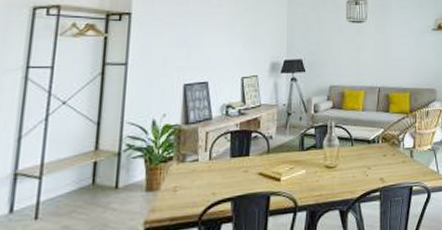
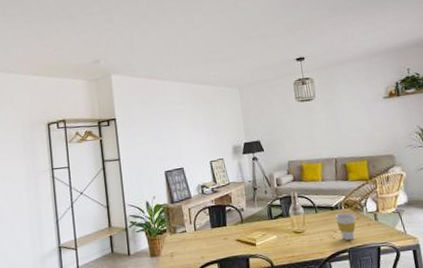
cup: none [371,147,392,179] -> present [335,212,356,241]

